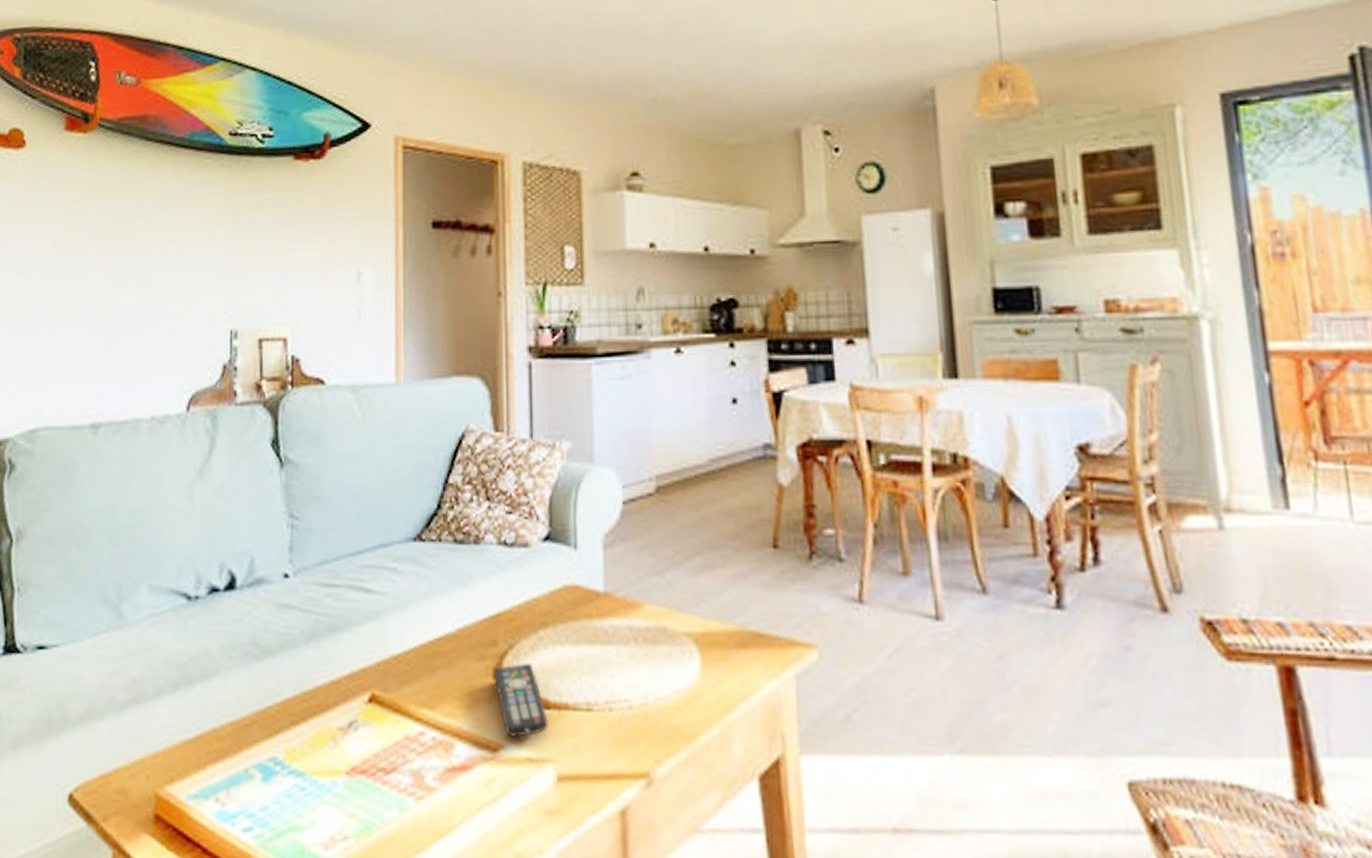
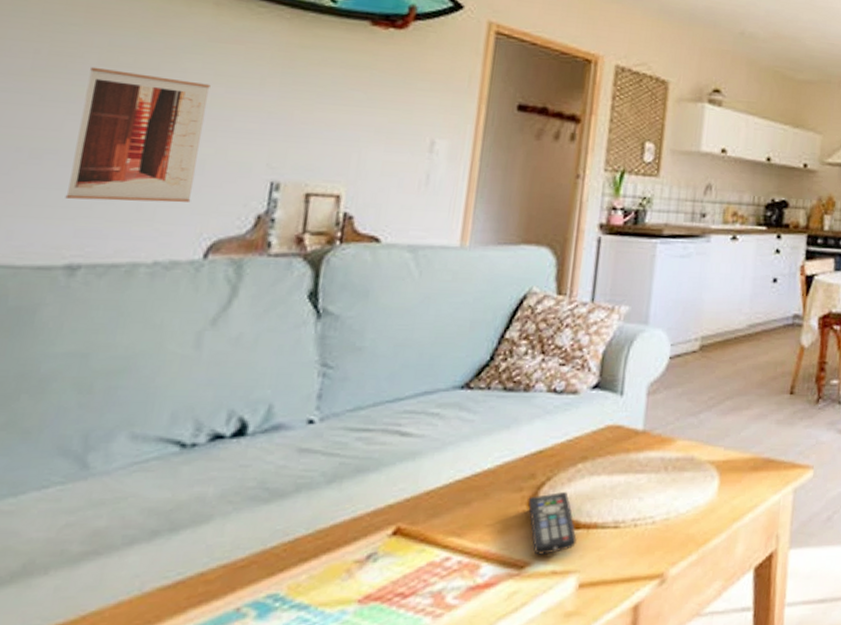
wall art: none [85,237,176,362] -> present [65,66,210,203]

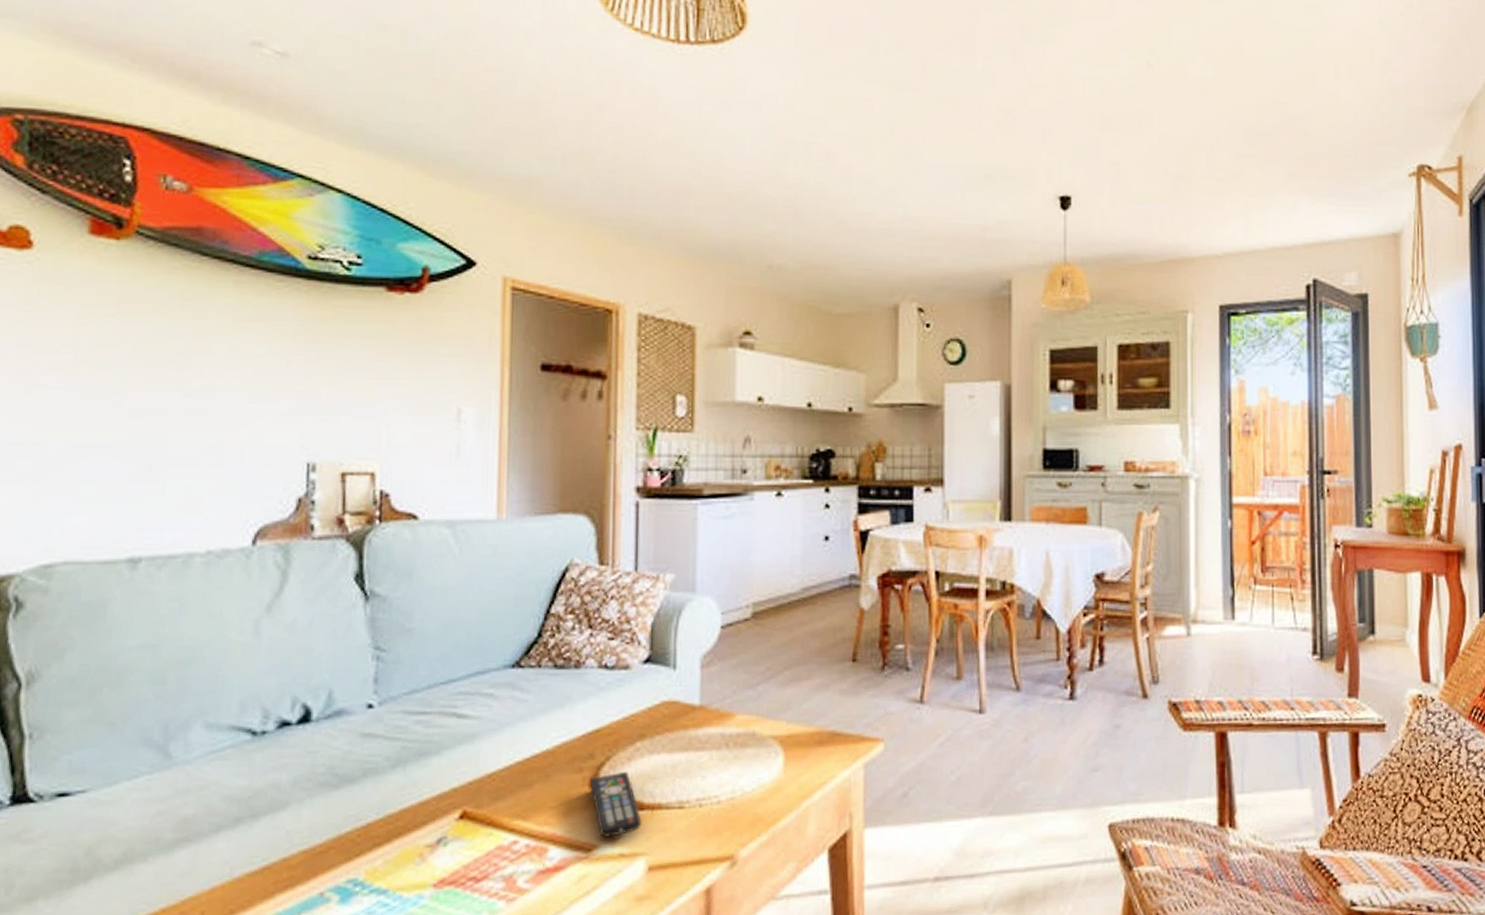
wall art: present [65,66,210,203] -> none [120,357,240,492]

